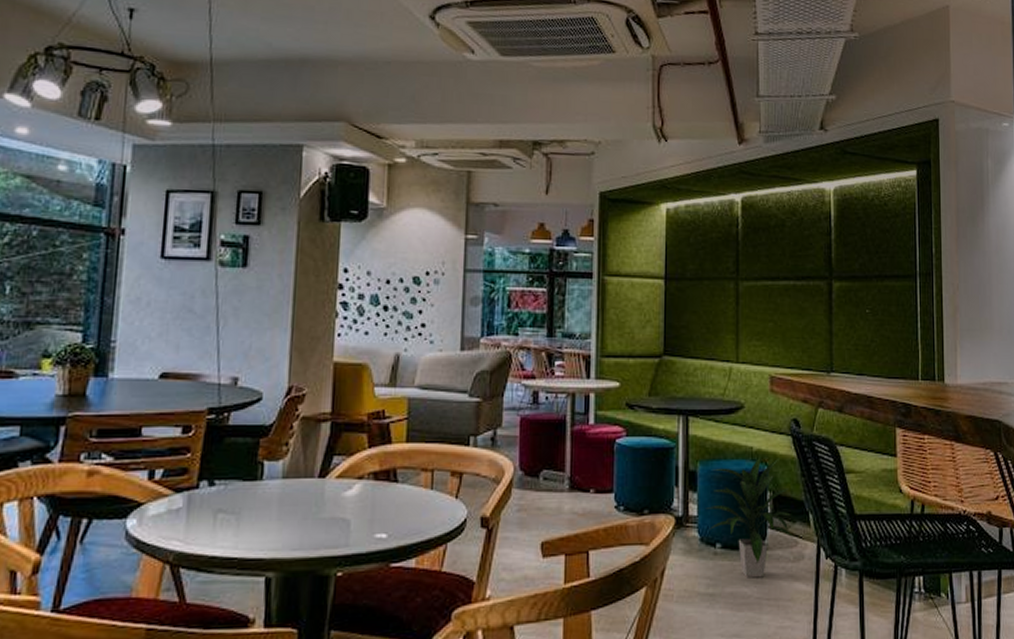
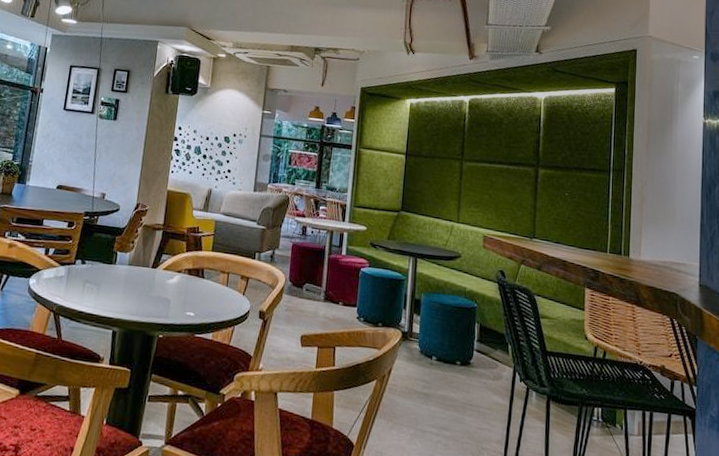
indoor plant: present [706,456,794,578] -> none [426,295,495,388]

